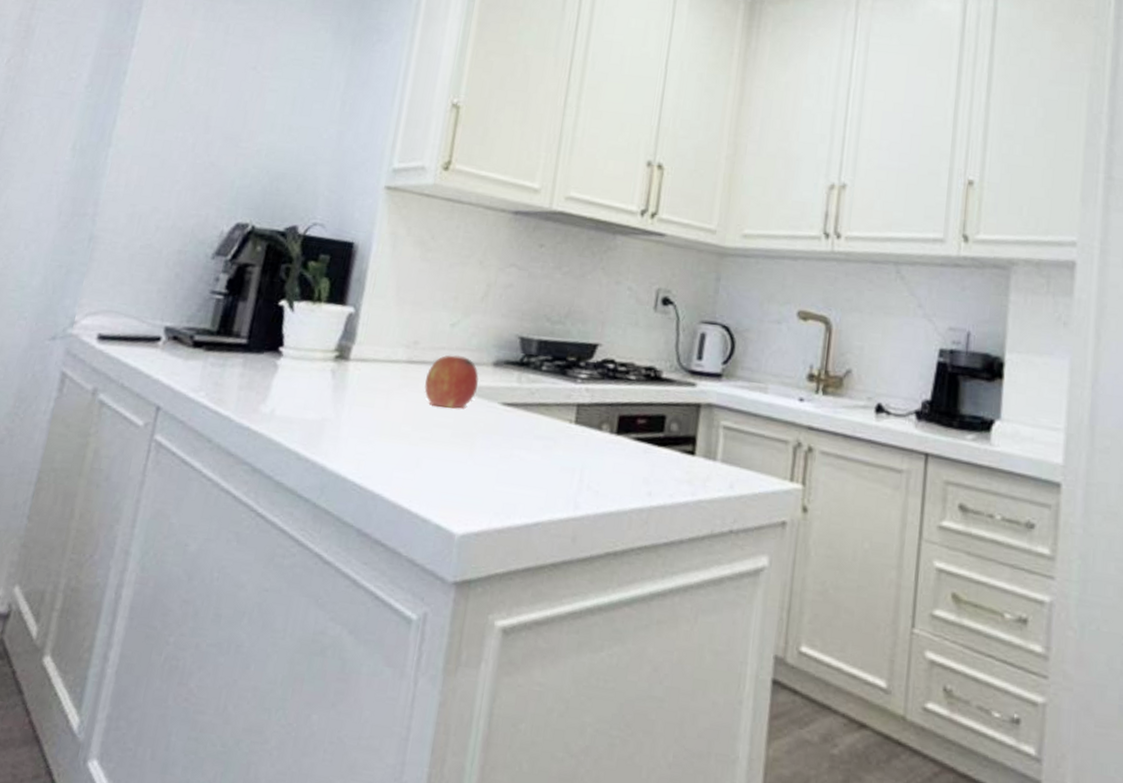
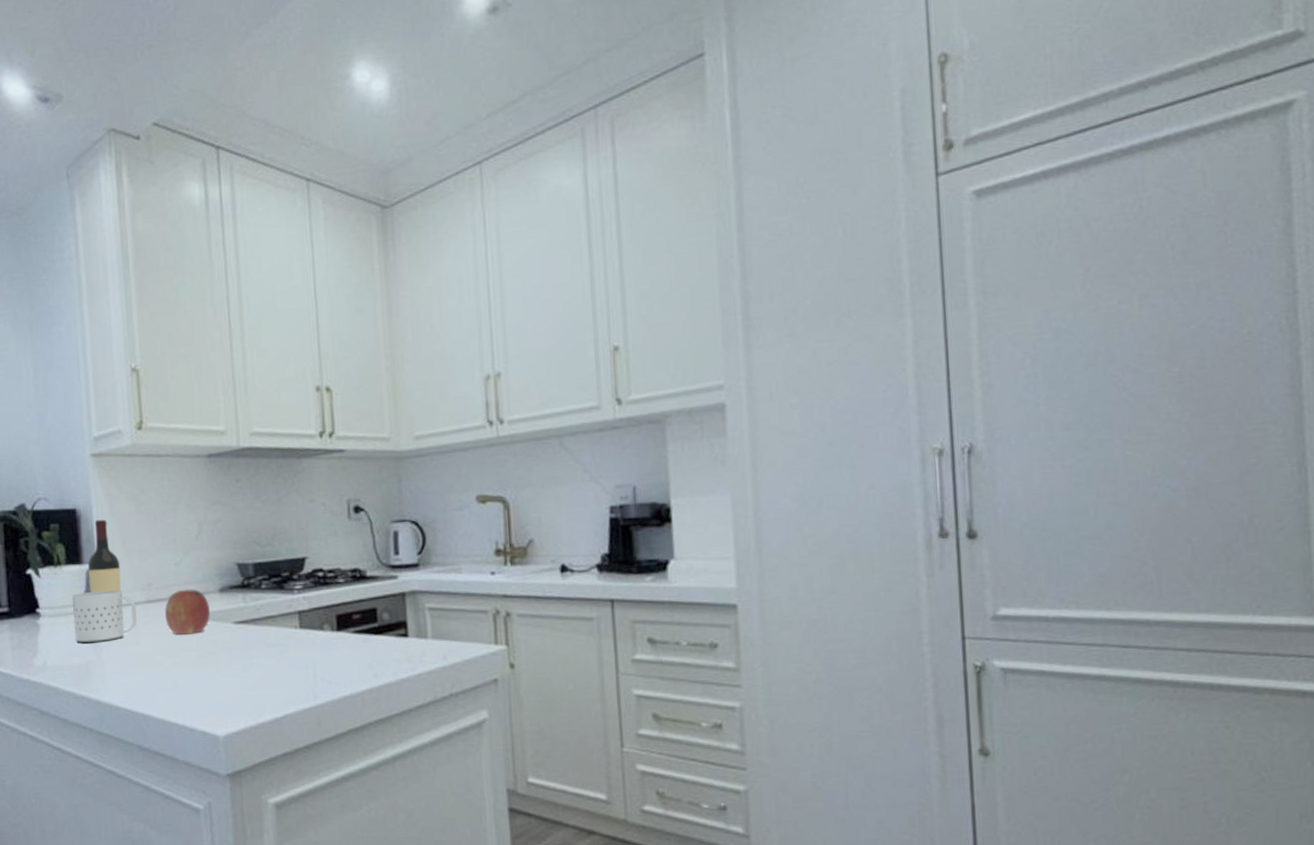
mug: none [315,337,395,399] -> present [72,590,137,643]
wine bottle: none [346,259,389,344] -> present [88,519,121,593]

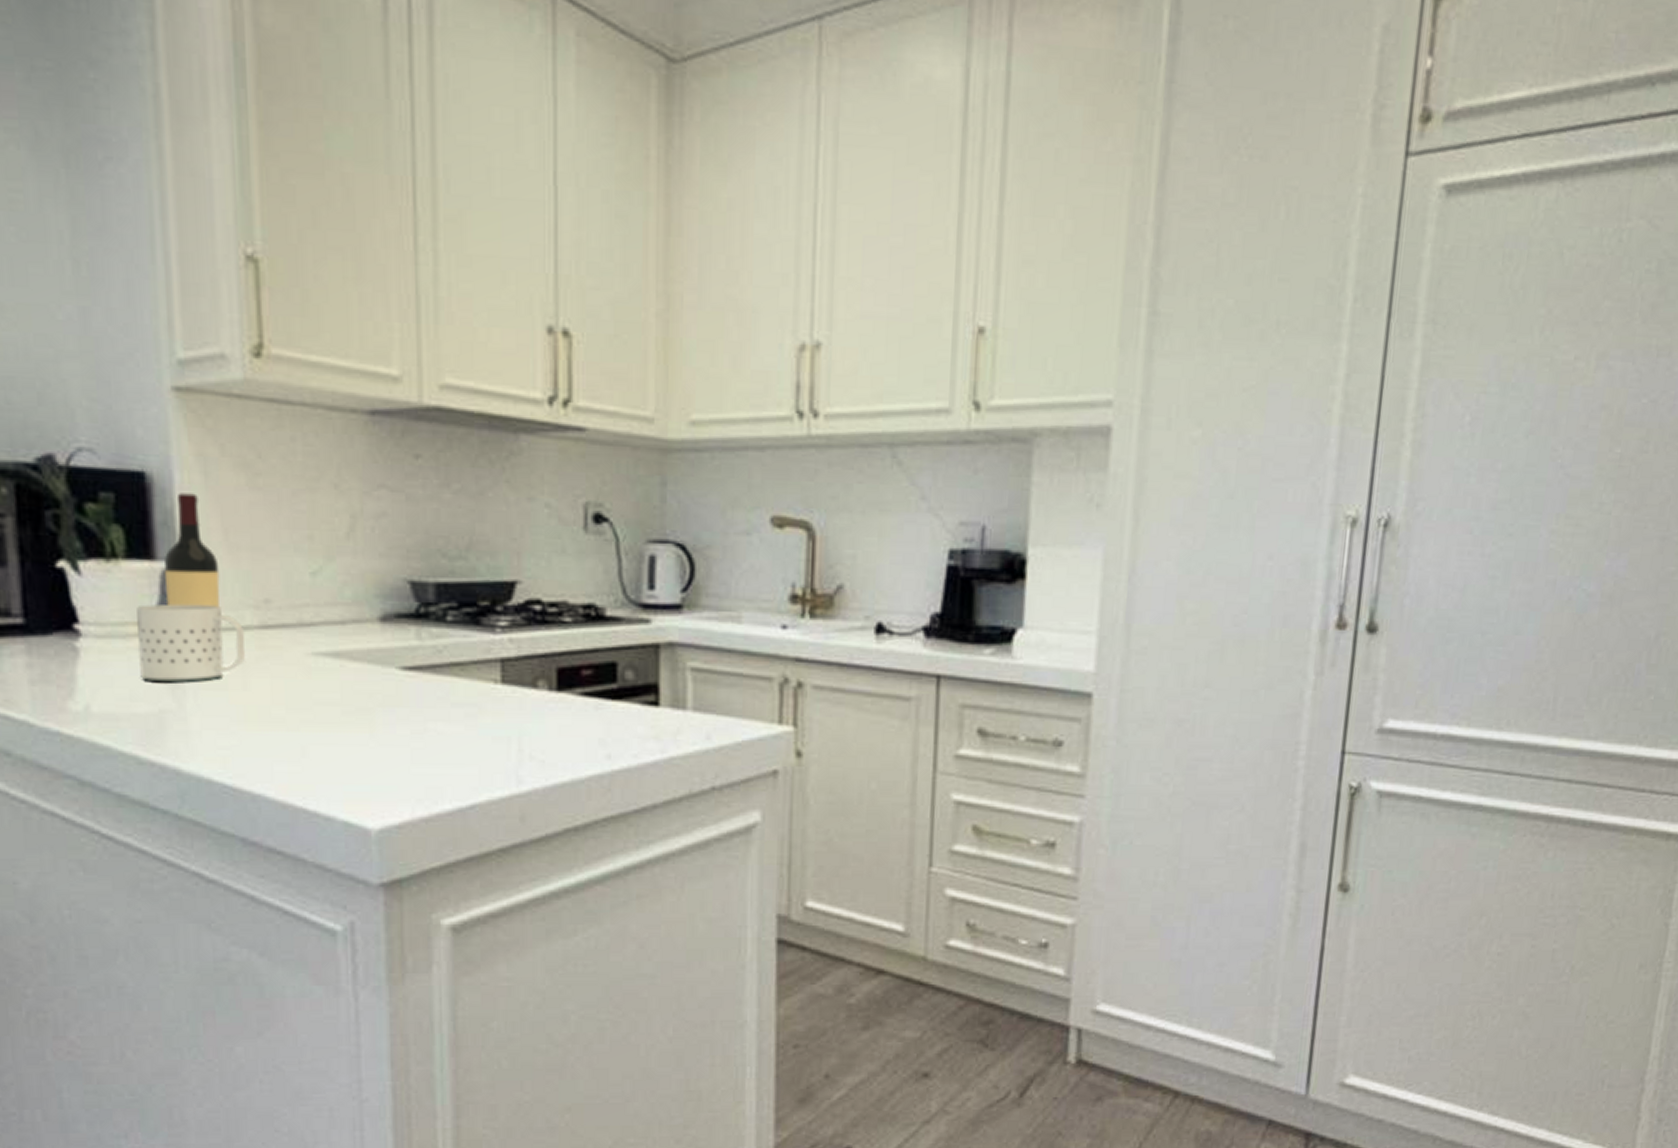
fruit: present [165,589,210,635] -> none [291,613,364,680]

